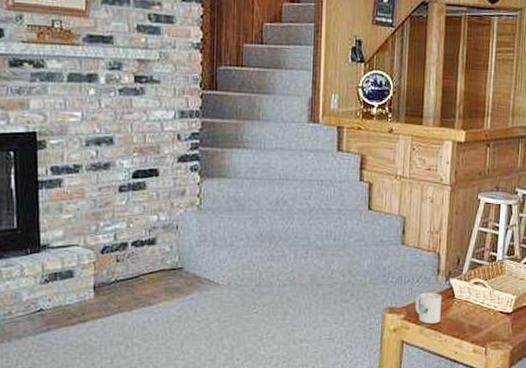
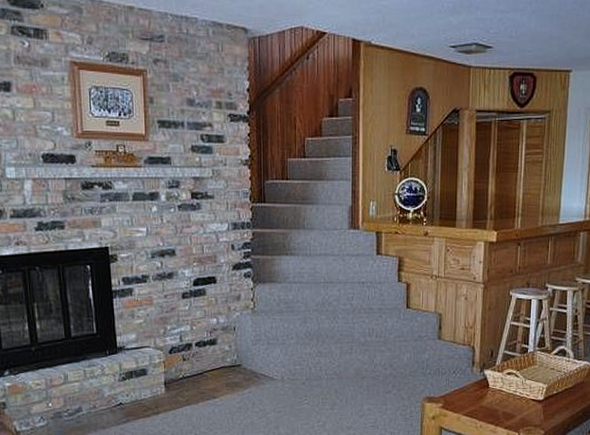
mug: present [415,292,442,323] -> none [452,383,476,411]

